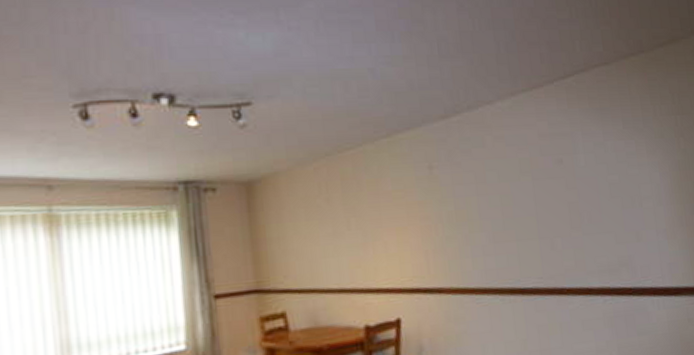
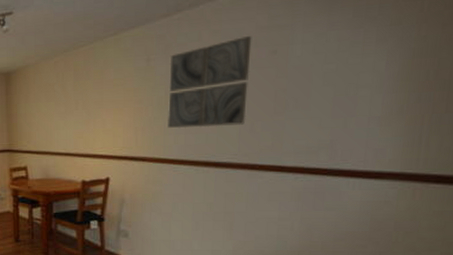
wall art: none [455,144,545,250] -> present [167,36,252,129]

